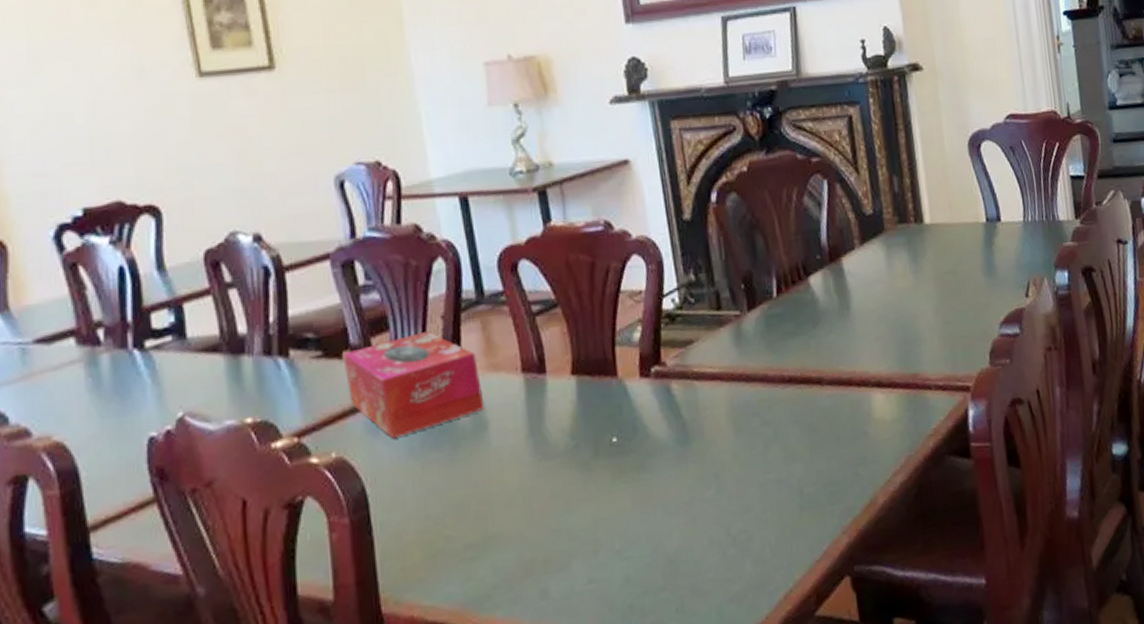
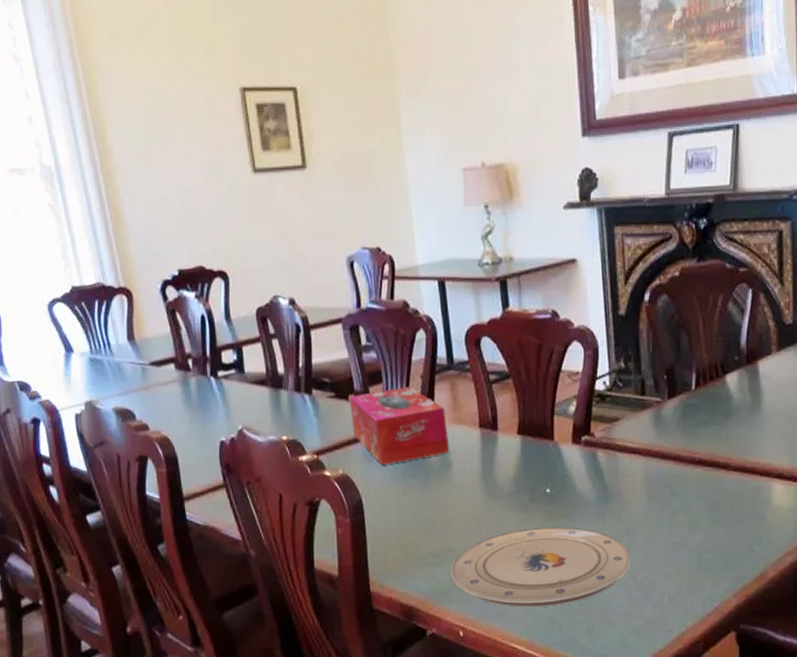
plate: none [493,480,723,598] -> present [450,527,632,607]

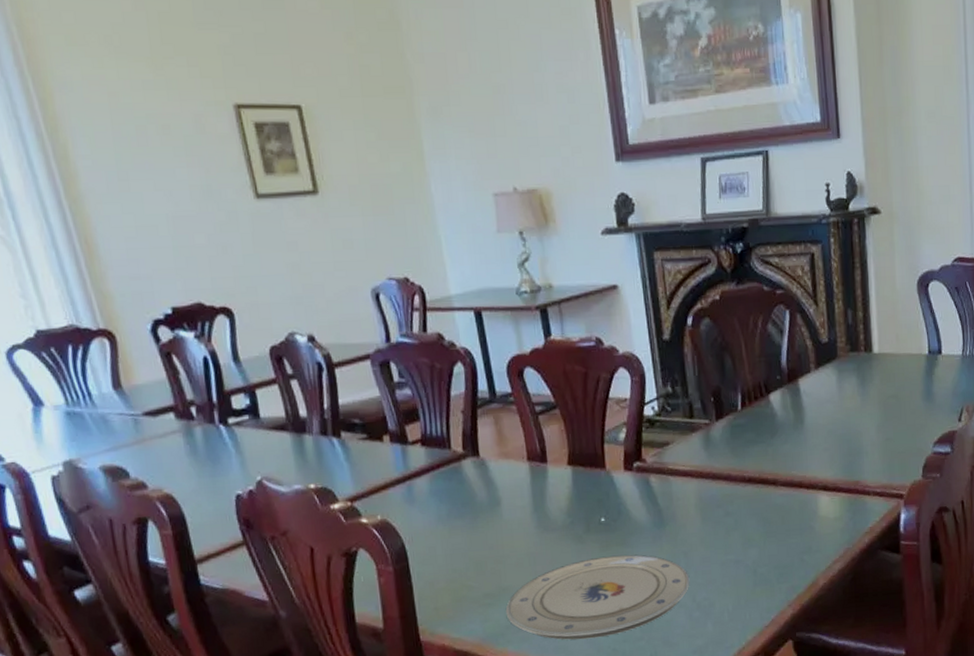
tissue box: present [349,387,450,466] -> none [383,423,498,508]

